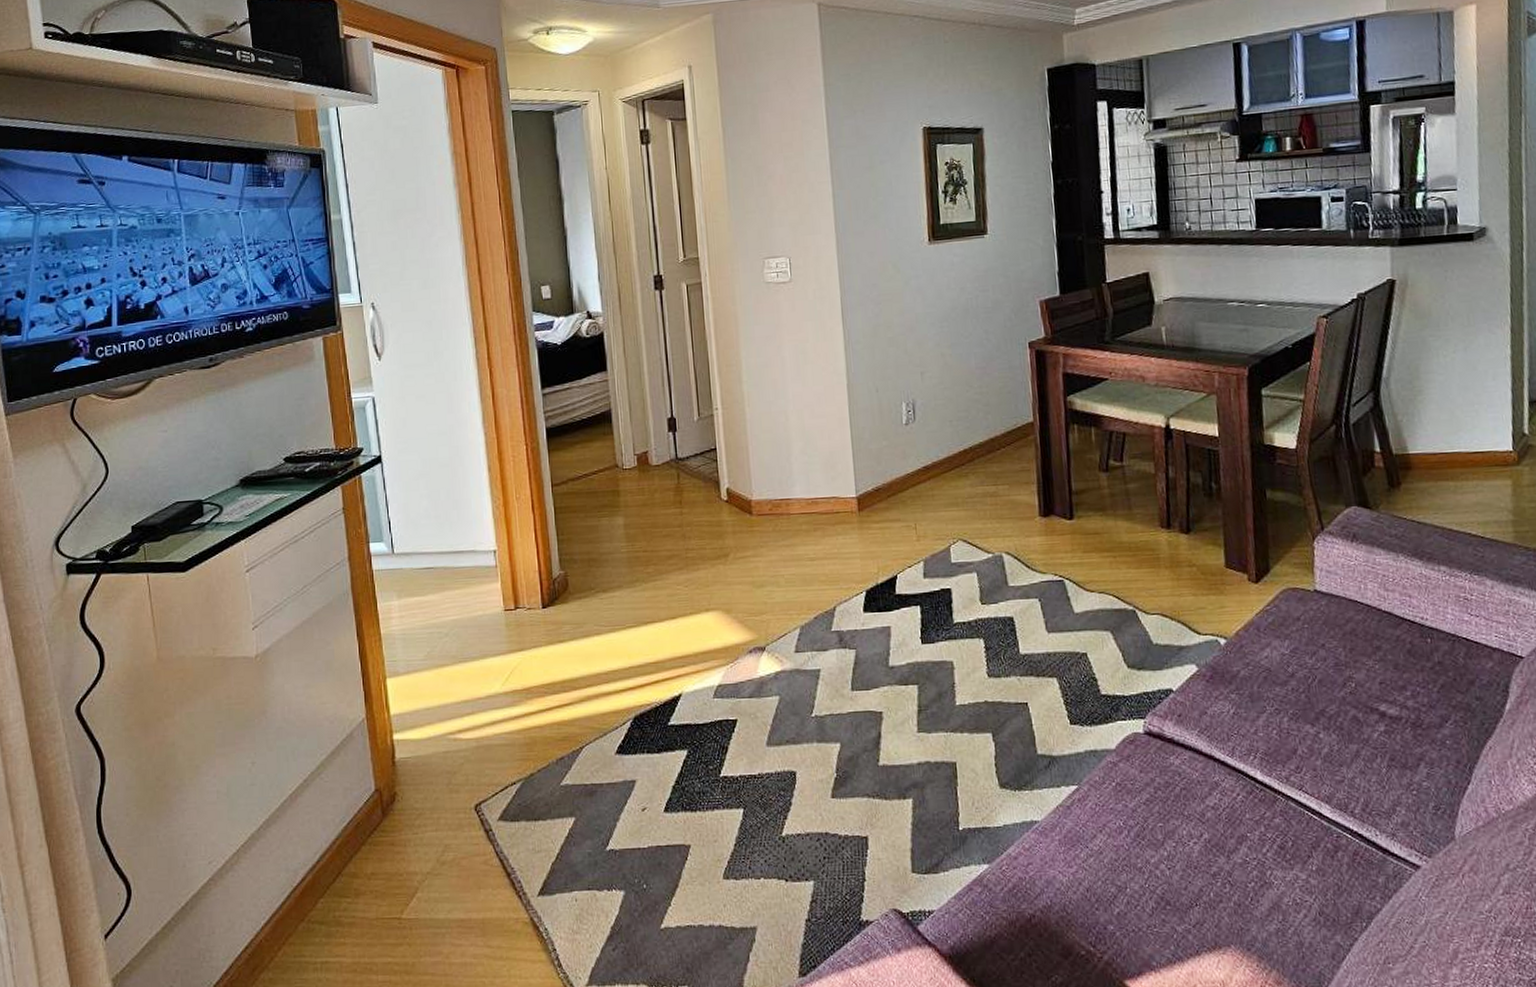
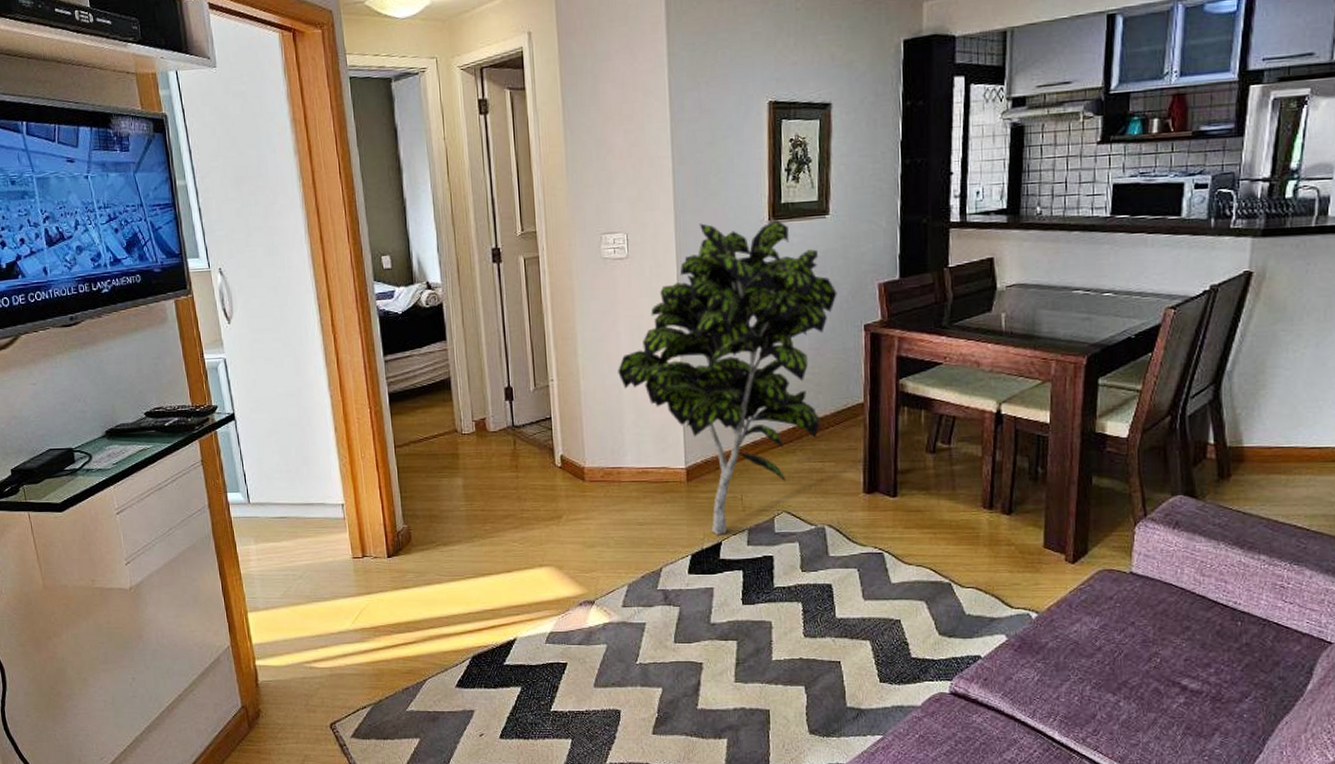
indoor plant: none [784,240,1000,569] -> present [618,220,837,536]

